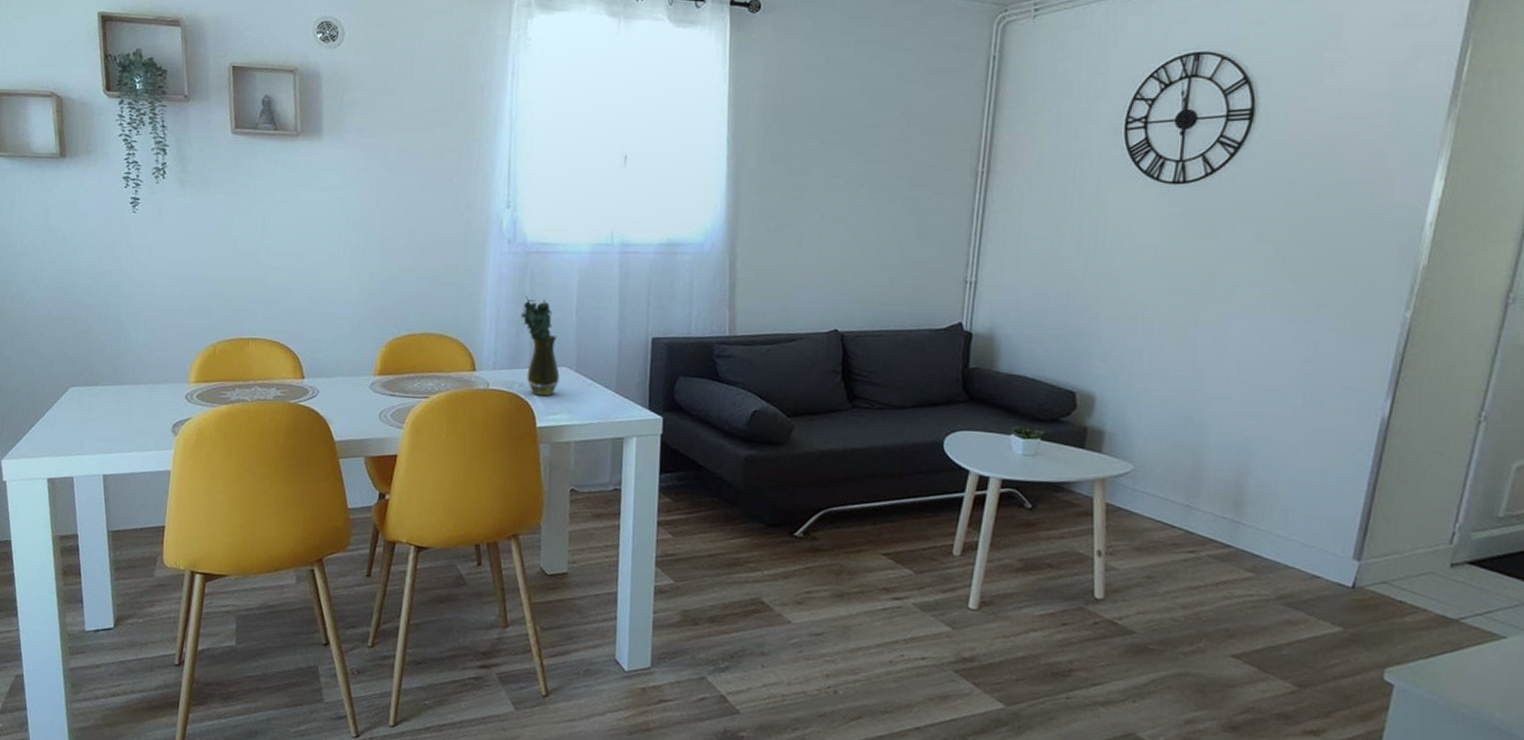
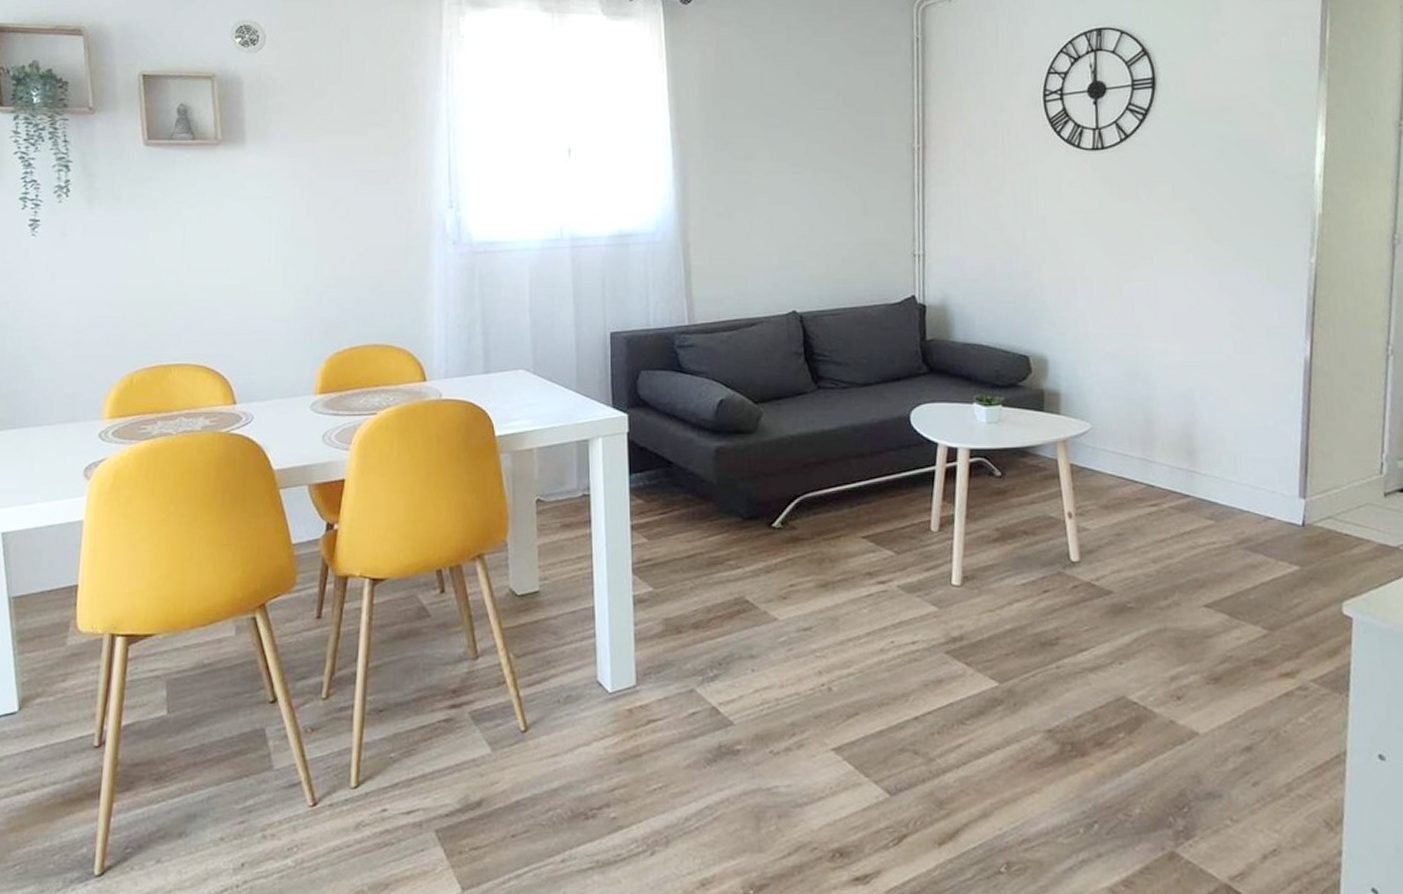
vase: present [521,296,560,397] -> none [471,298,517,402]

